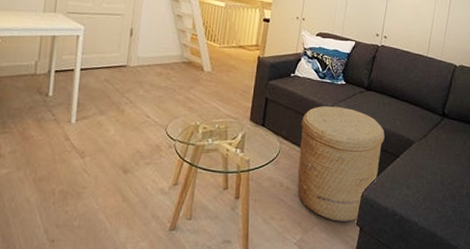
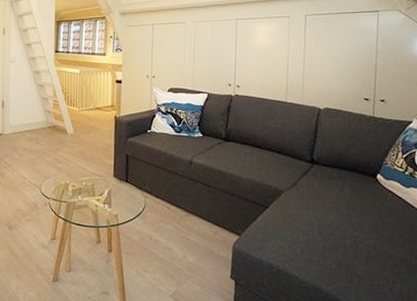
basket: present [297,106,385,222] -> none [163,159,250,275]

